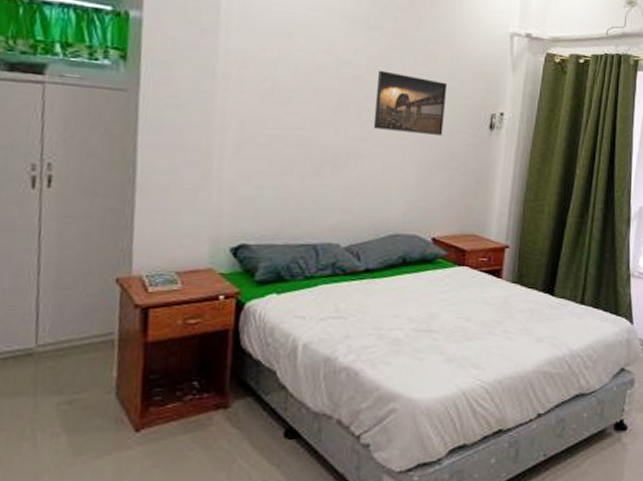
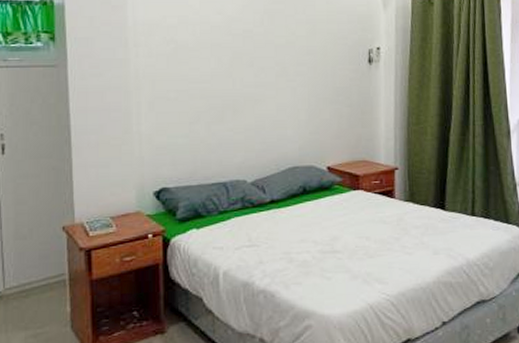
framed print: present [373,70,448,135] -> none [264,23,327,75]

